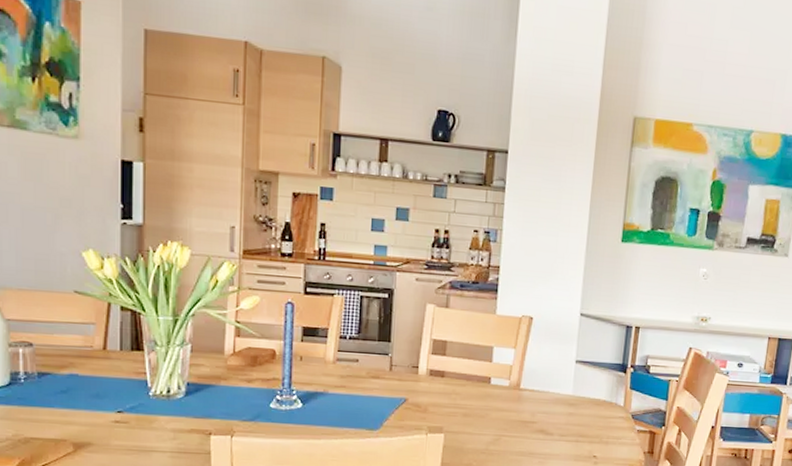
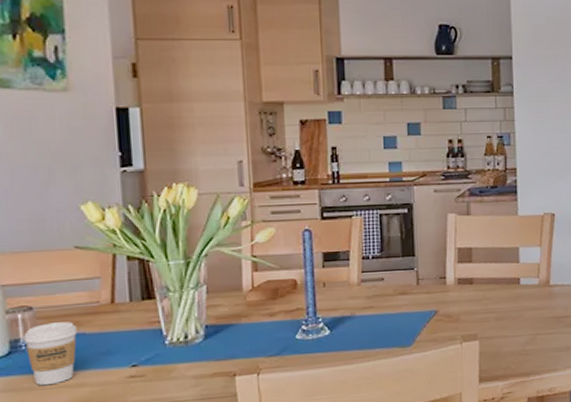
coffee cup: none [23,360,71,419] -> present [23,321,77,386]

